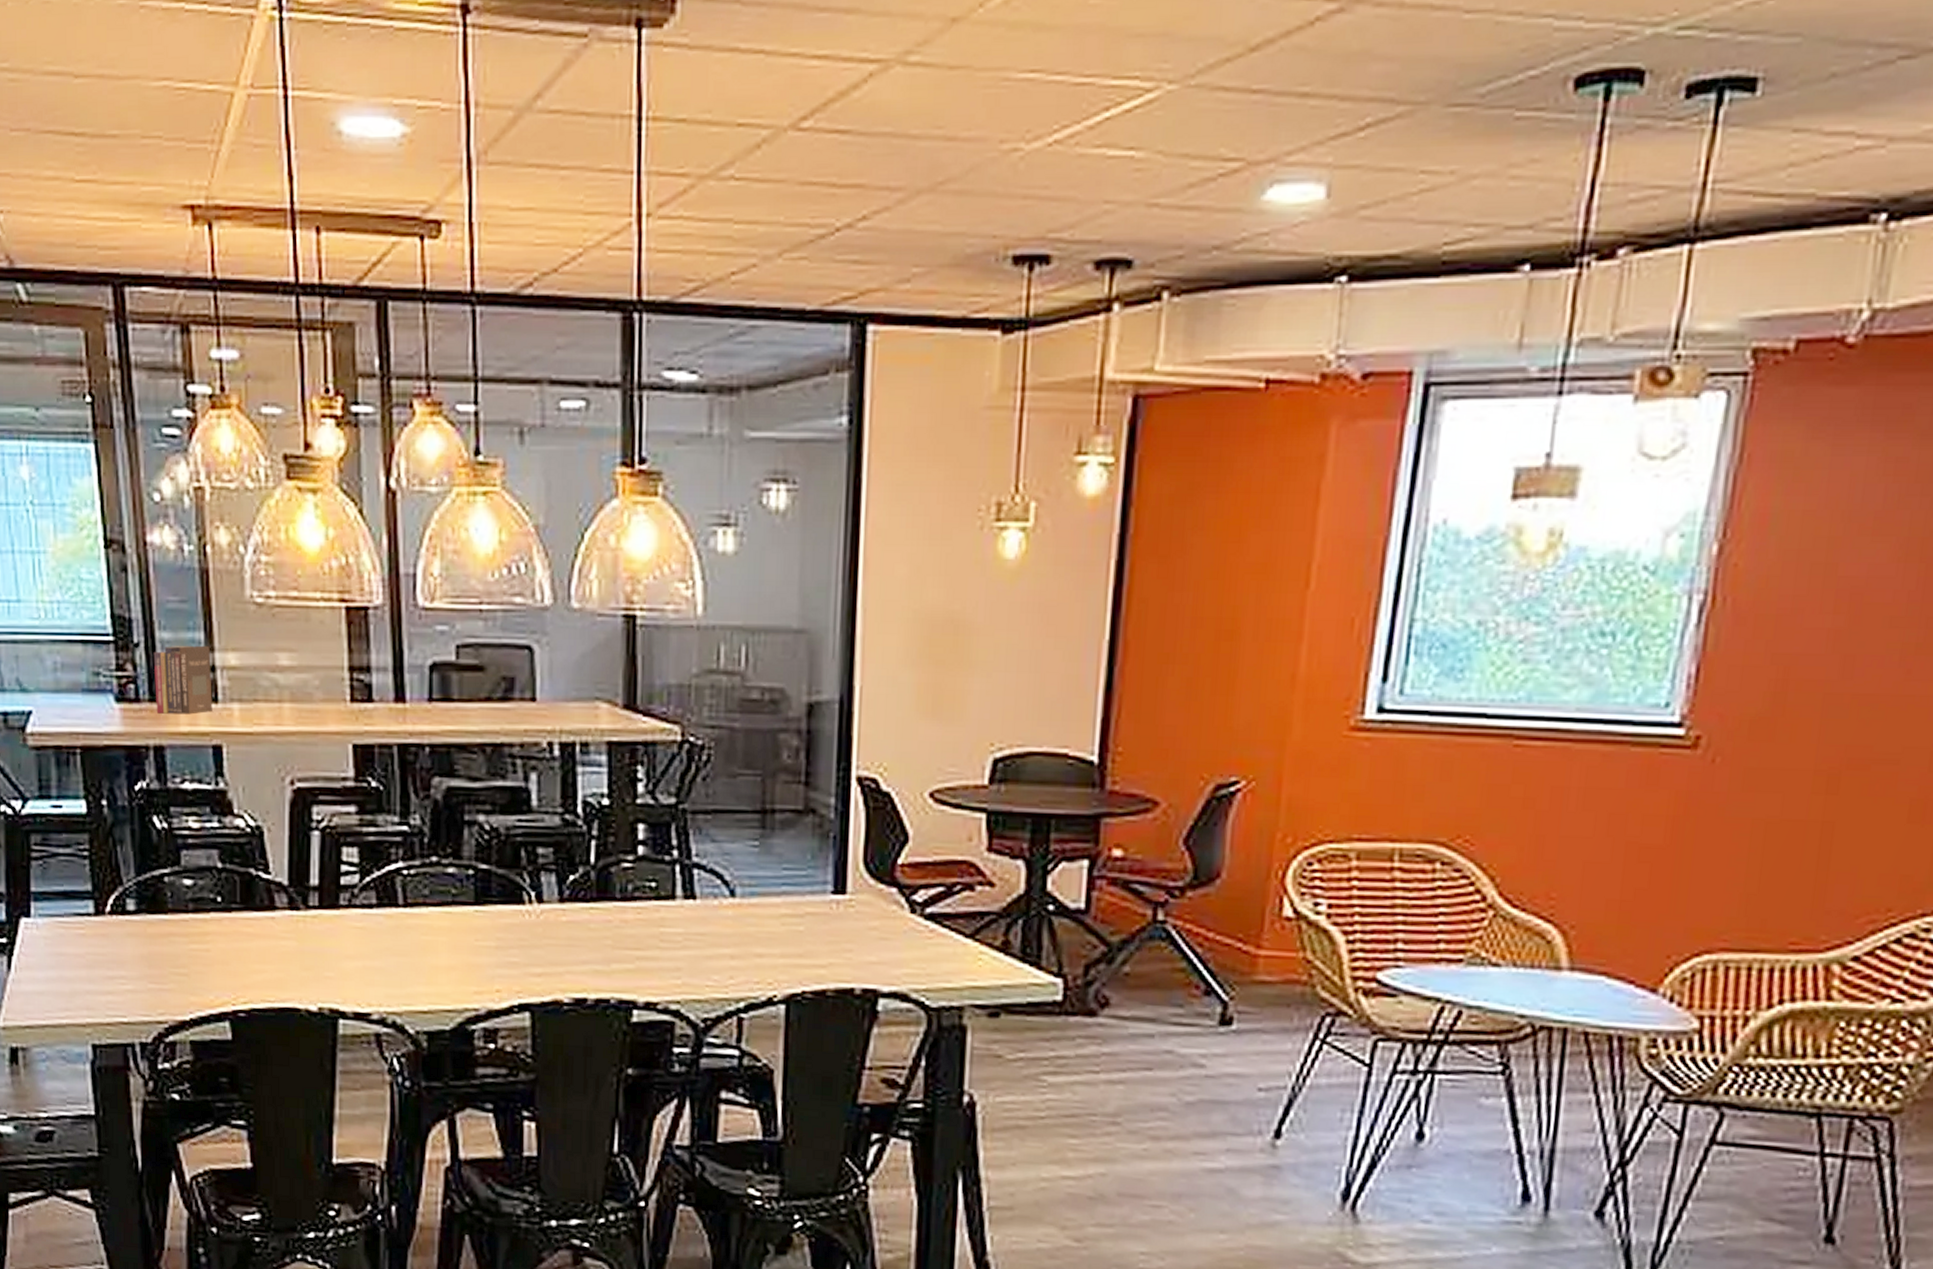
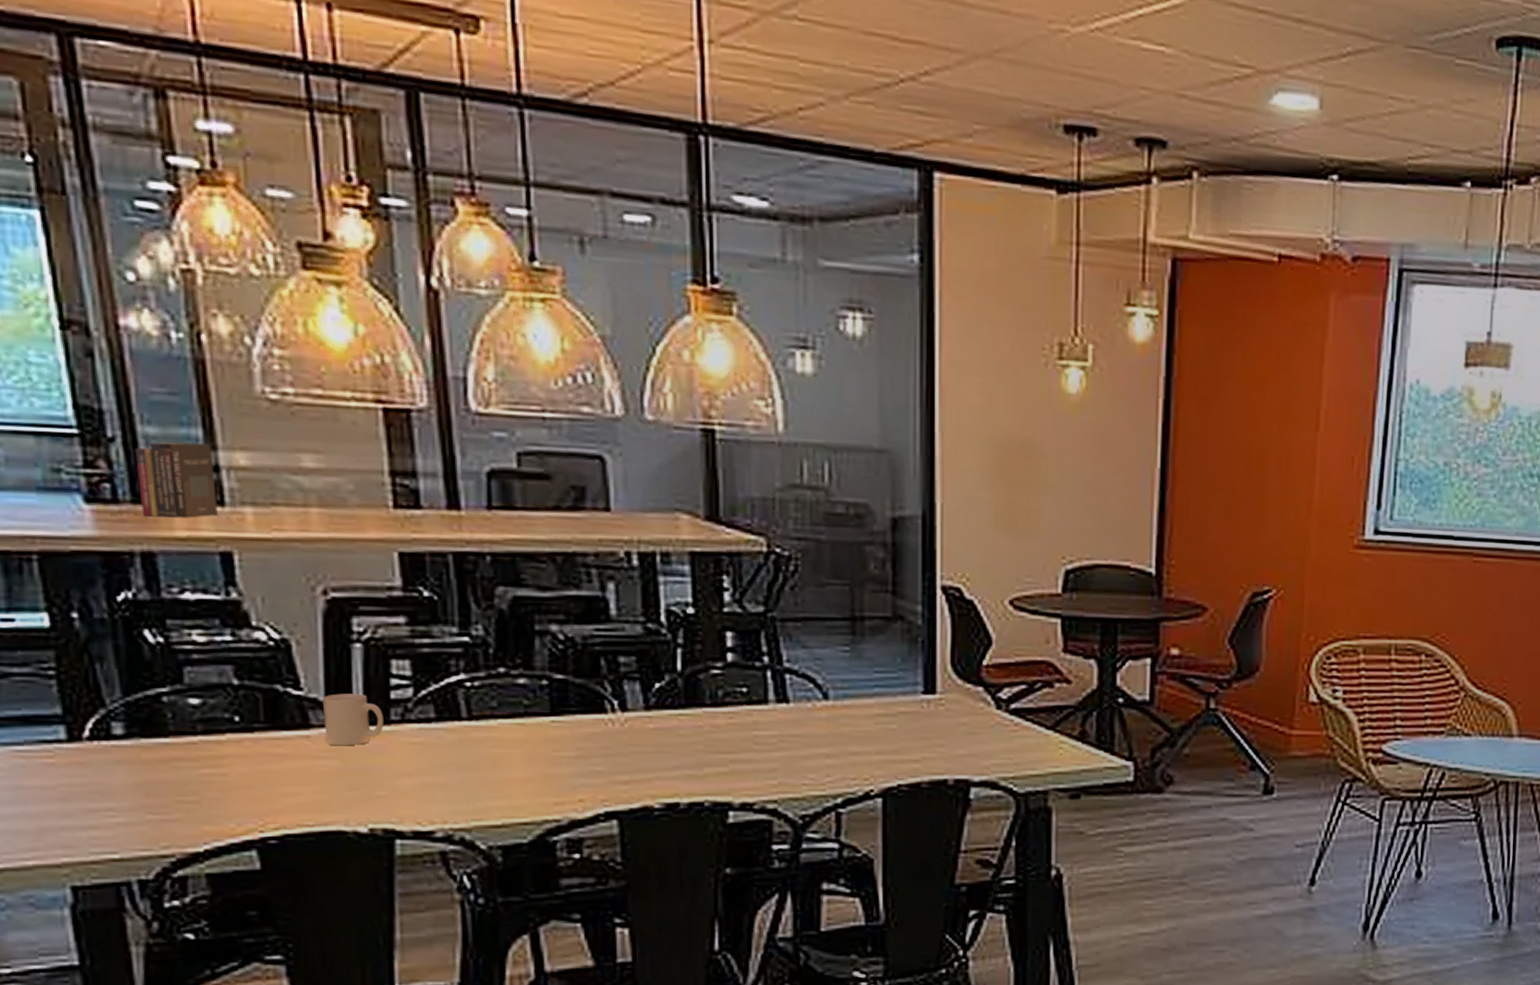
cup: none [285,878,334,928] -> present [322,693,384,746]

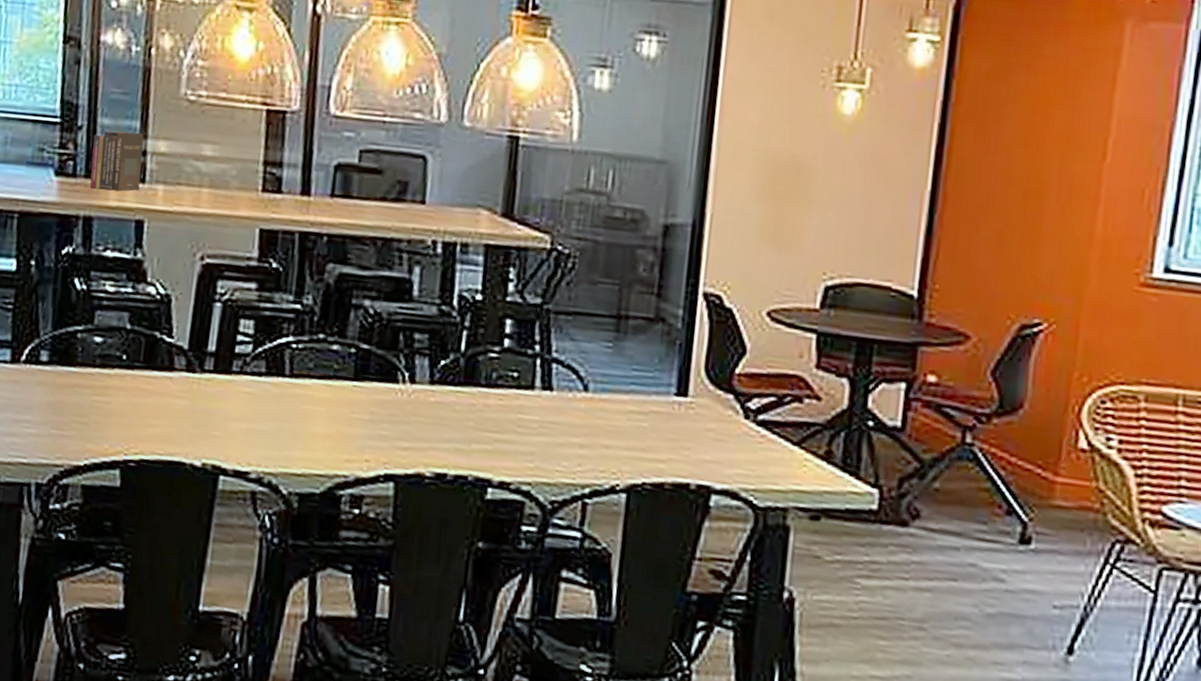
cup: present [322,693,384,746] -> none [183,344,228,390]

